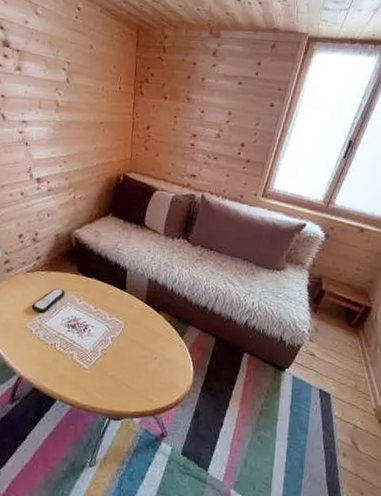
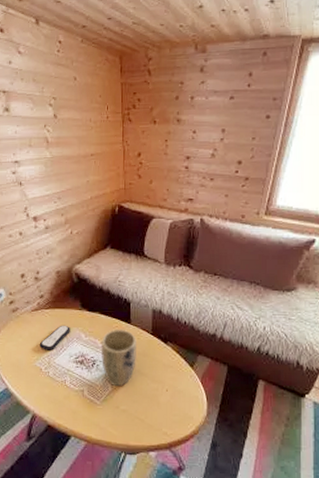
plant pot: none [94,296,131,353] -> present [102,330,138,387]

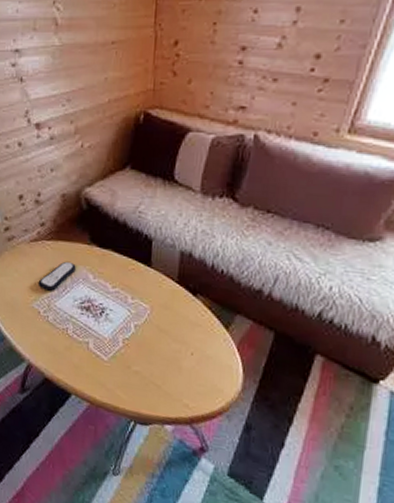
plant pot: present [102,330,138,387] -> none [112,272,158,343]

